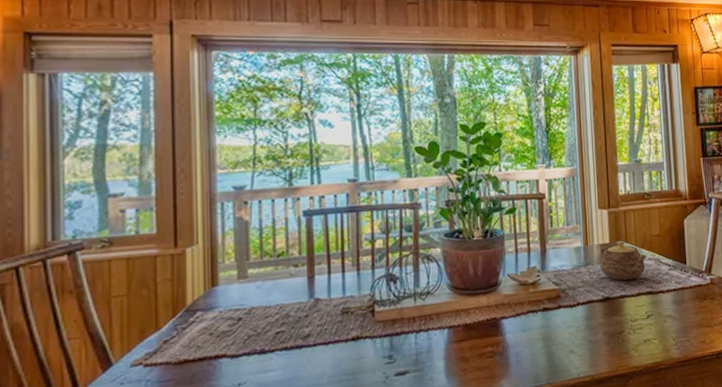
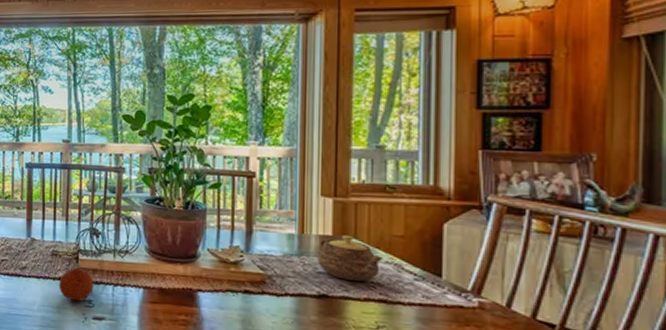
fruit: none [353,321,394,362] -> present [59,268,94,302]

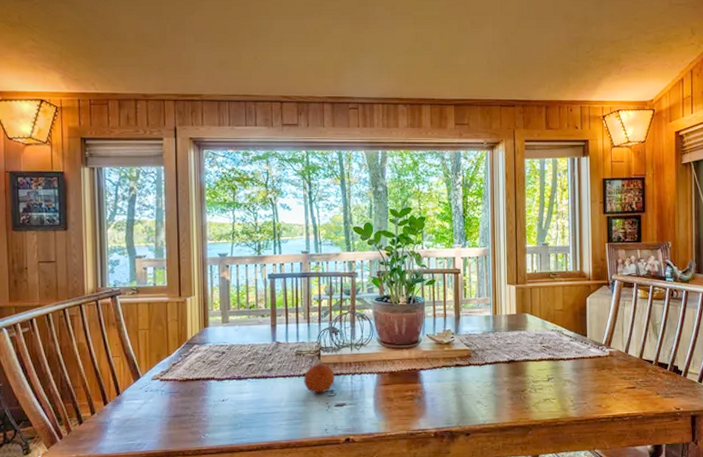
teapot: present [318,235,384,282] -> none [507,312,550,347]

